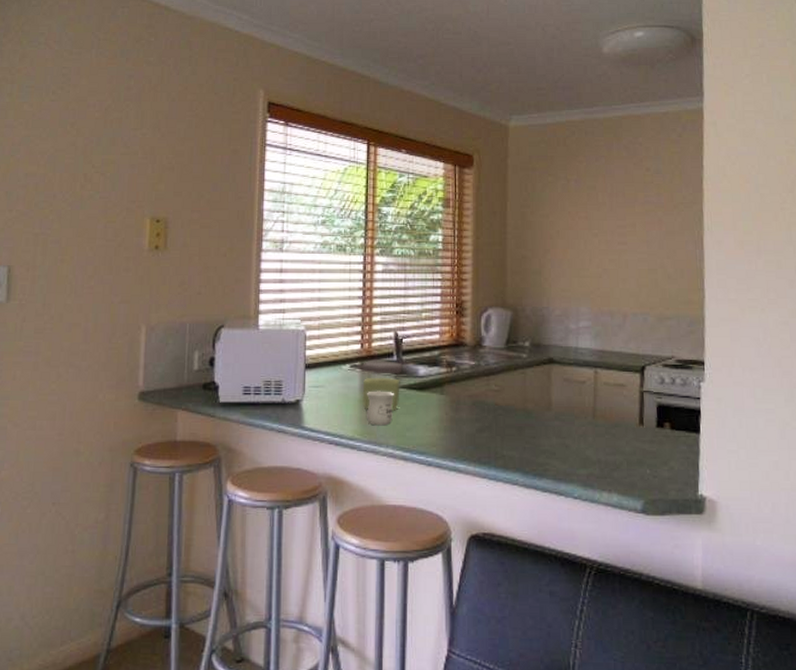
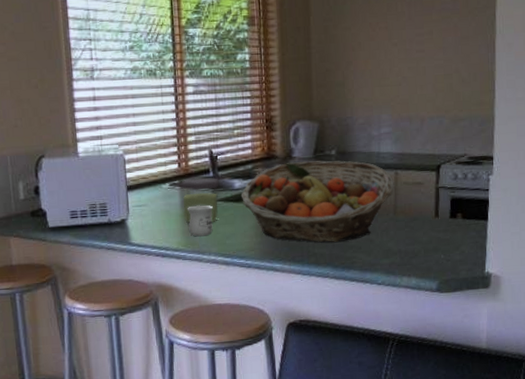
fruit basket: none [425,352,594,444] -> present [240,161,394,243]

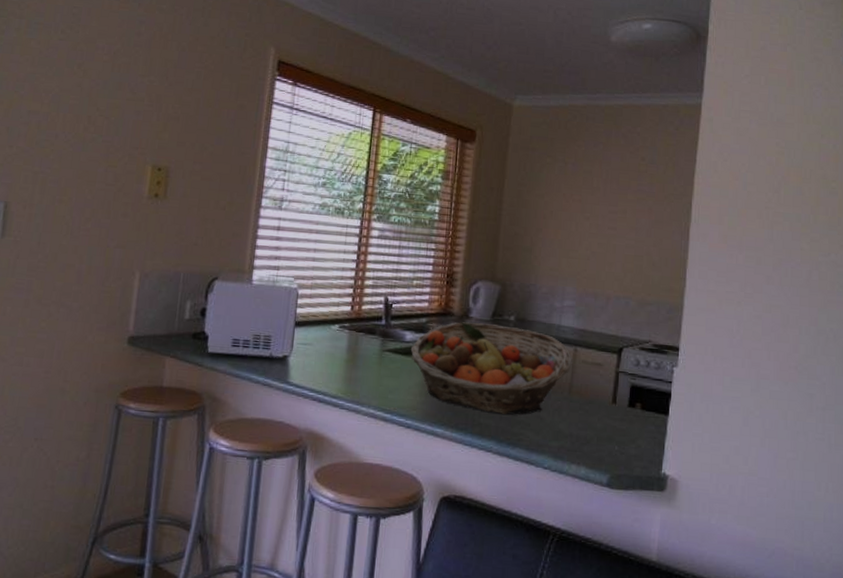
jar: present [180,177,220,223] -> none [348,323,392,373]
mug: present [186,204,213,237] -> none [351,352,380,387]

